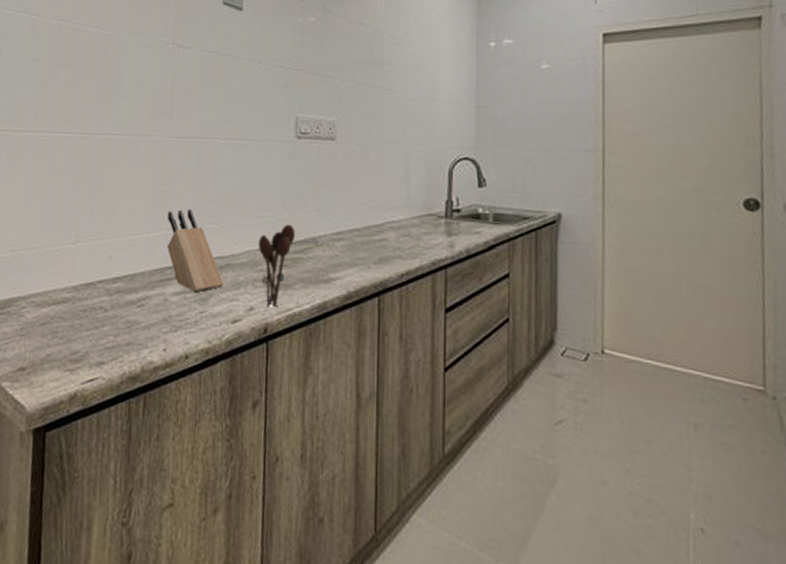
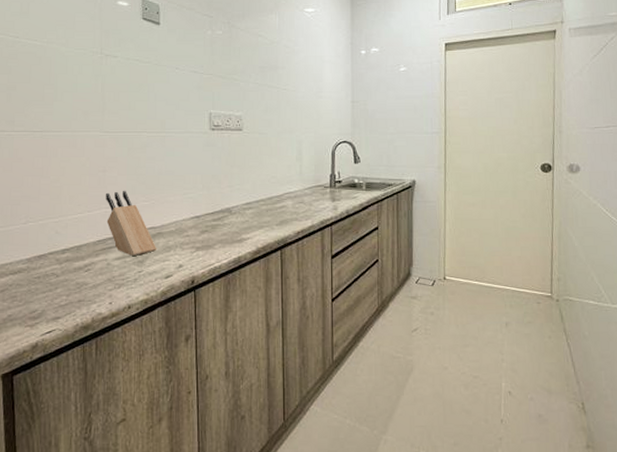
utensil holder: present [257,224,296,308] -> none [183,198,214,264]

